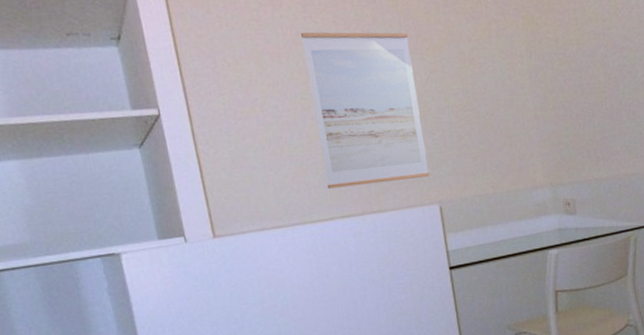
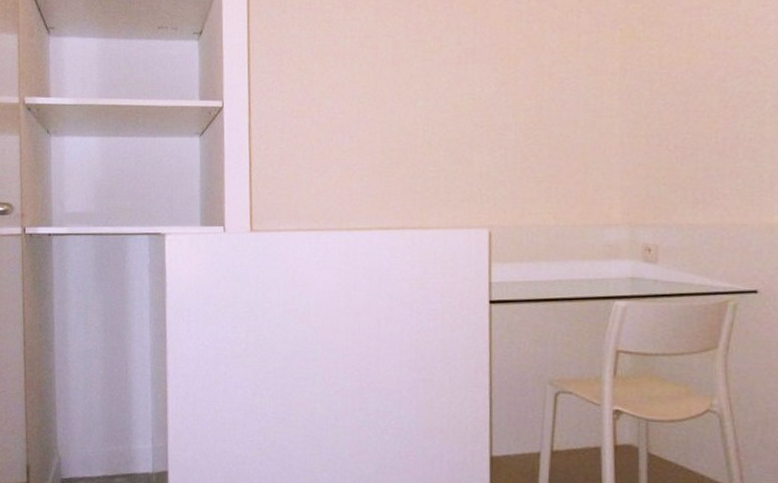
wall art: present [301,32,430,189] -> none [369,35,483,198]

